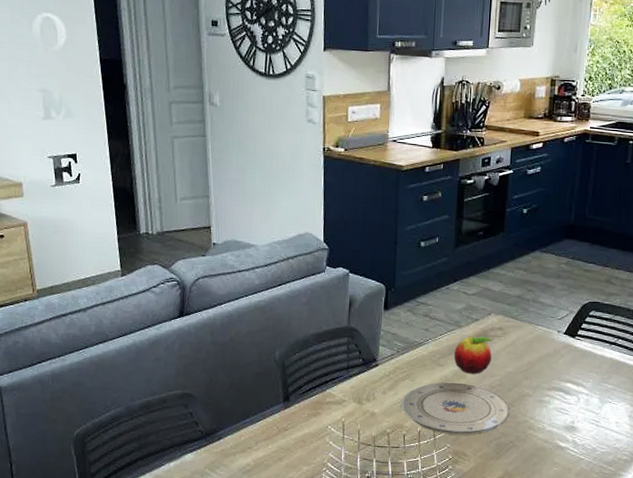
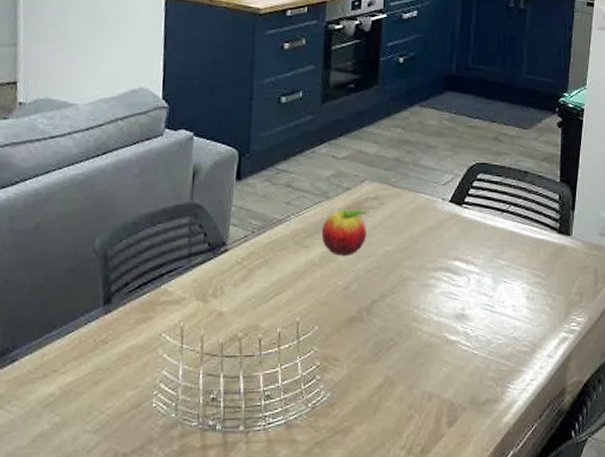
plate: present [401,382,510,436] -> none [256,267,390,335]

